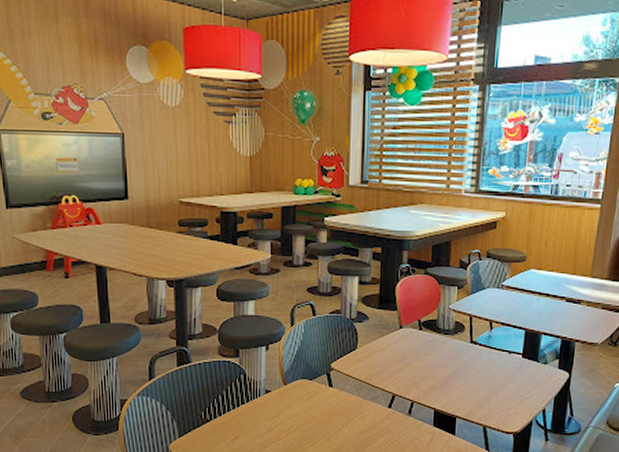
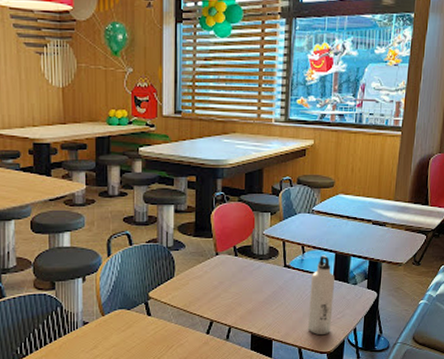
water bottle: none [493,332,524,414] -> present [307,255,334,335]

